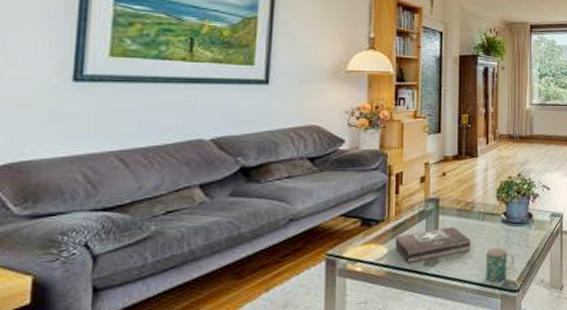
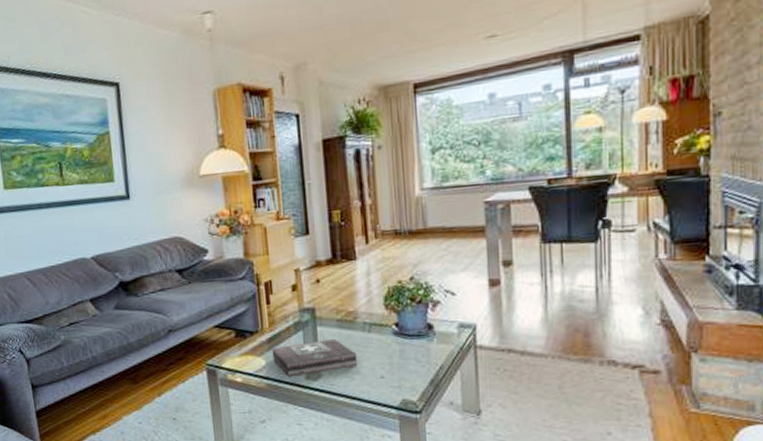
mug: present [486,247,515,283] -> none [376,362,413,401]

